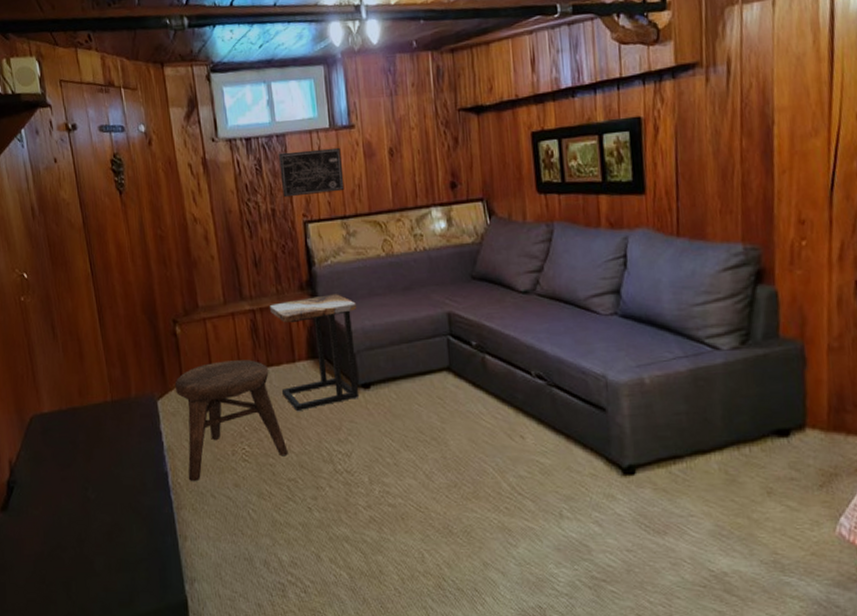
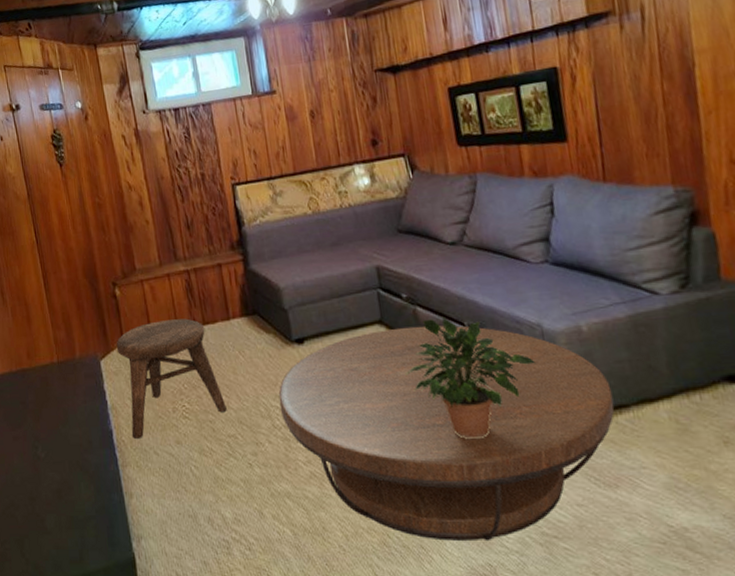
side table: present [270,294,360,412] -> none [203,252,294,369]
wall art: present [279,147,345,198] -> none [206,112,270,163]
coffee table: none [341,374,669,585] -> present [278,325,615,542]
potted plant: none [470,365,598,487] -> present [405,316,536,440]

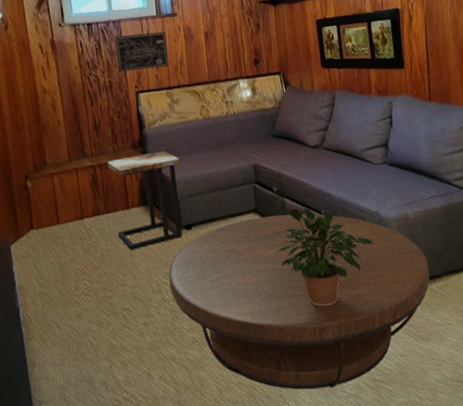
stool: present [116,318,227,439] -> none [26,208,123,315]
side table: none [203,252,294,369] -> present [108,151,183,251]
wall art: none [206,112,270,163] -> present [115,31,169,72]

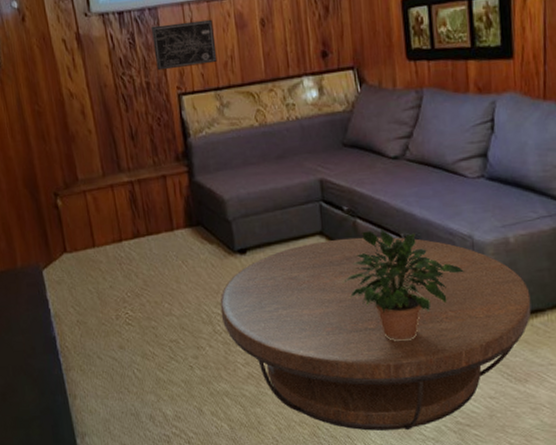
side table: present [108,151,183,251] -> none [148,164,236,278]

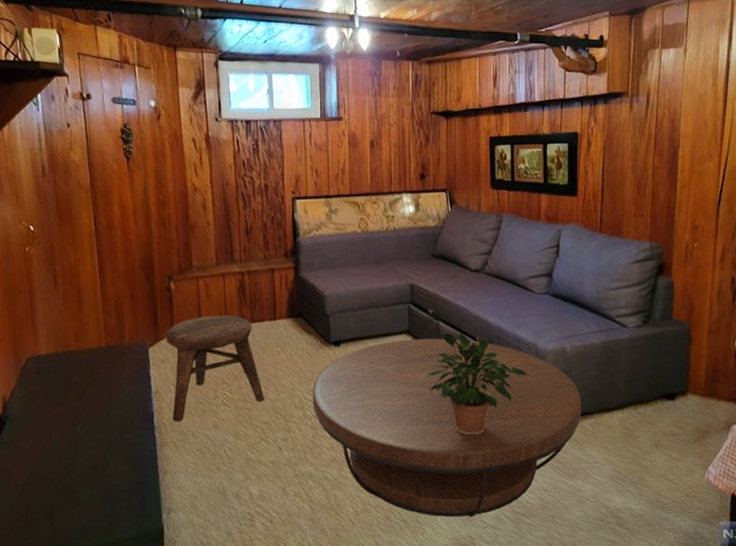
stool: none [58,229,169,344] -> present [166,316,264,421]
wall art: present [151,19,217,71] -> none [275,136,330,176]

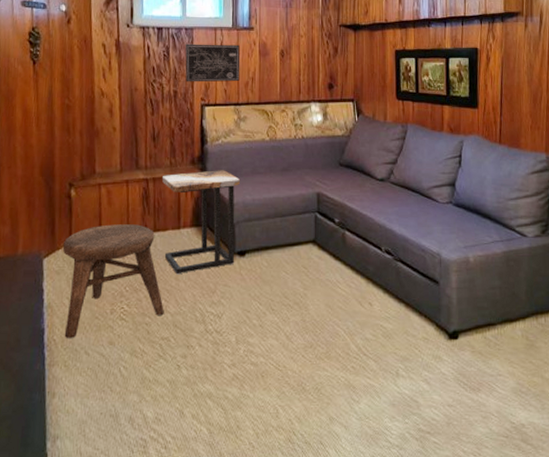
side table: none [257,262,333,364] -> present [162,170,240,275]
wall art: none [275,136,330,176] -> present [185,43,240,82]
coffee table: present [312,338,582,518] -> none [214,248,485,437]
potted plant: present [423,332,528,435] -> none [328,241,432,349]

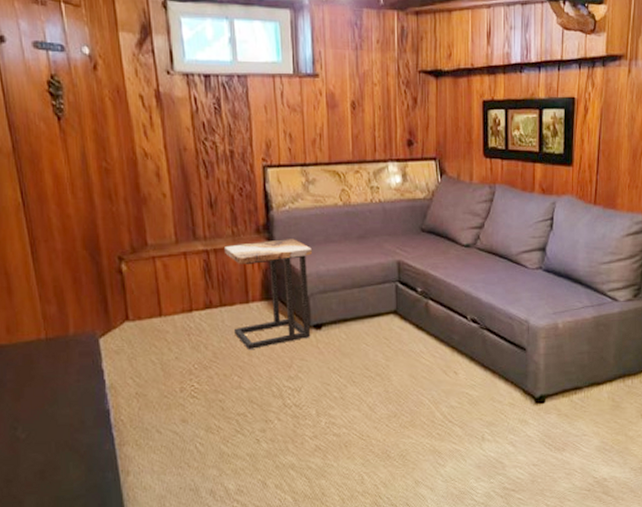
stool: present [62,224,164,338] -> none [119,299,238,418]
wall art: present [185,43,240,82] -> none [240,94,306,140]

